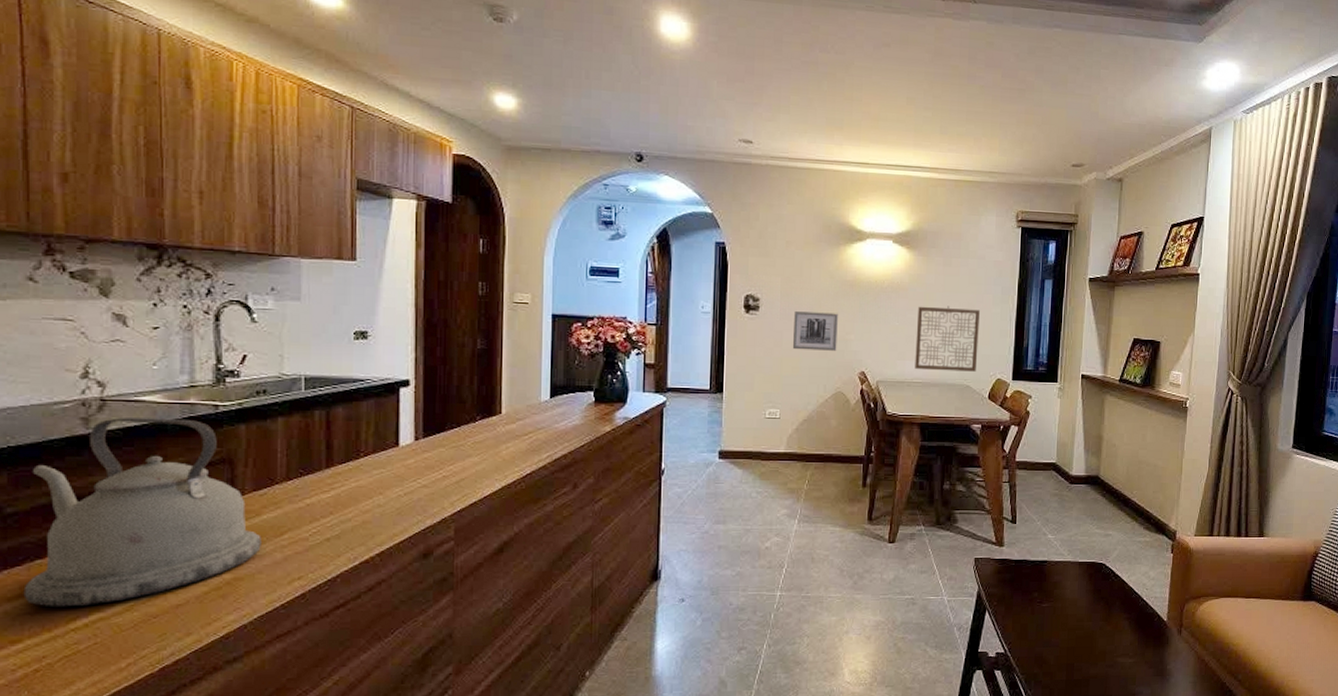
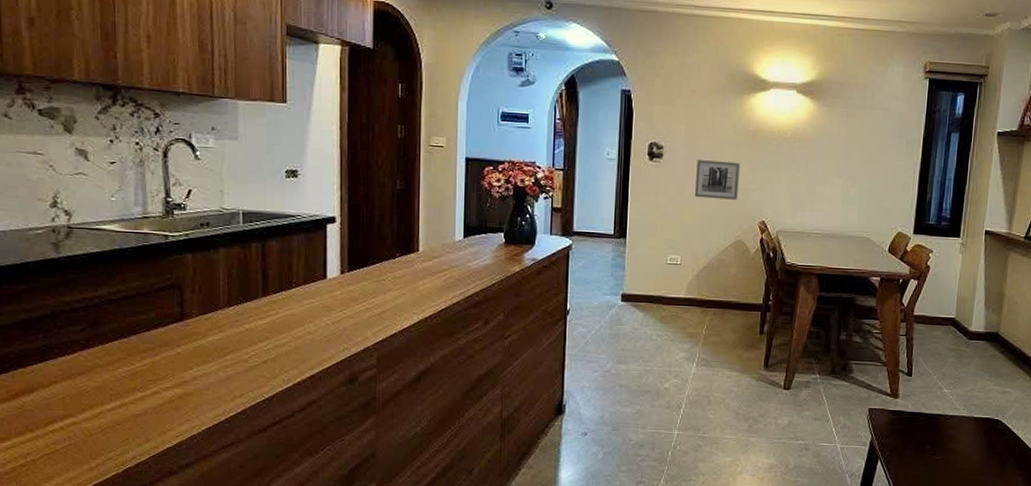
kettle: present [23,418,261,608] -> none [9,244,207,412]
wall art: present [915,306,980,372] -> none [815,157,883,224]

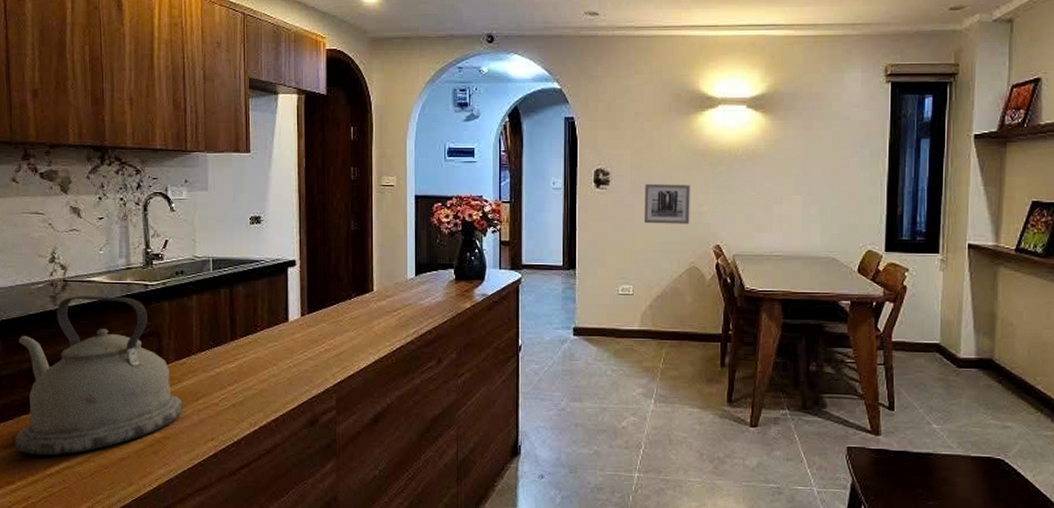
kettle: none [9,244,207,412] -> present [14,296,183,456]

